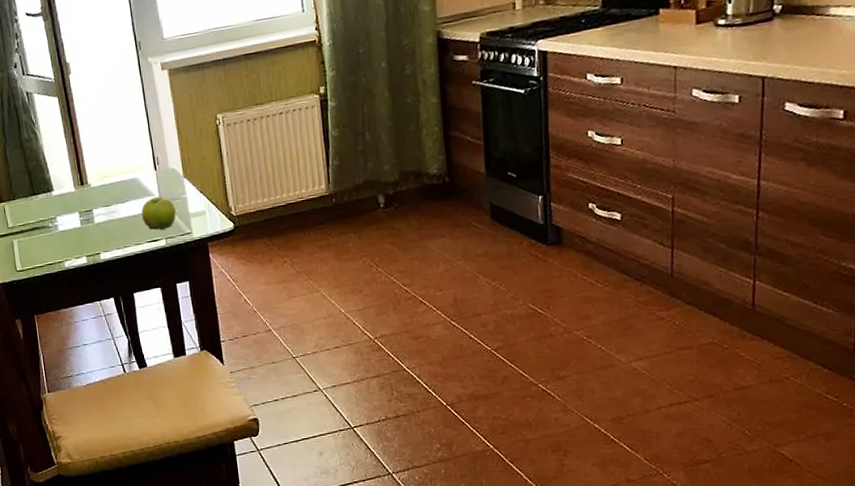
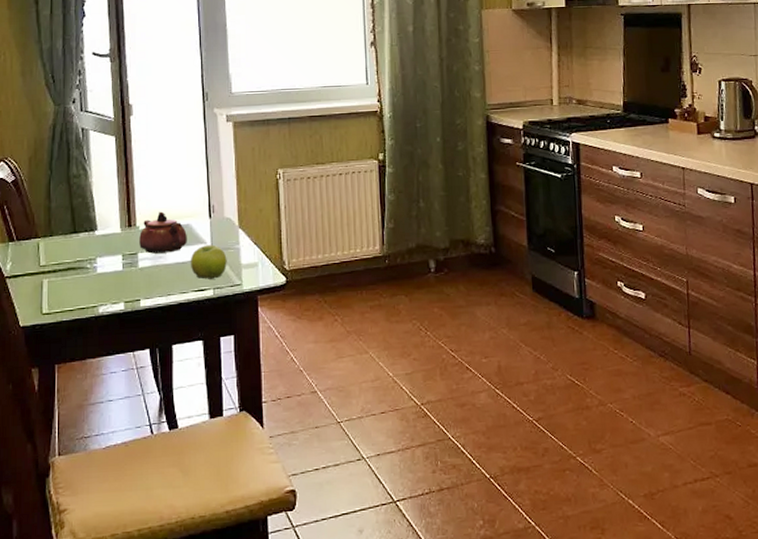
teapot: none [92,167,137,209] -> present [139,211,187,254]

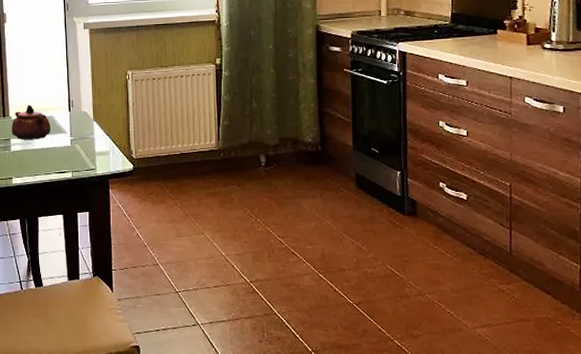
fruit: present [190,244,227,280] -> none [53,134,83,163]

